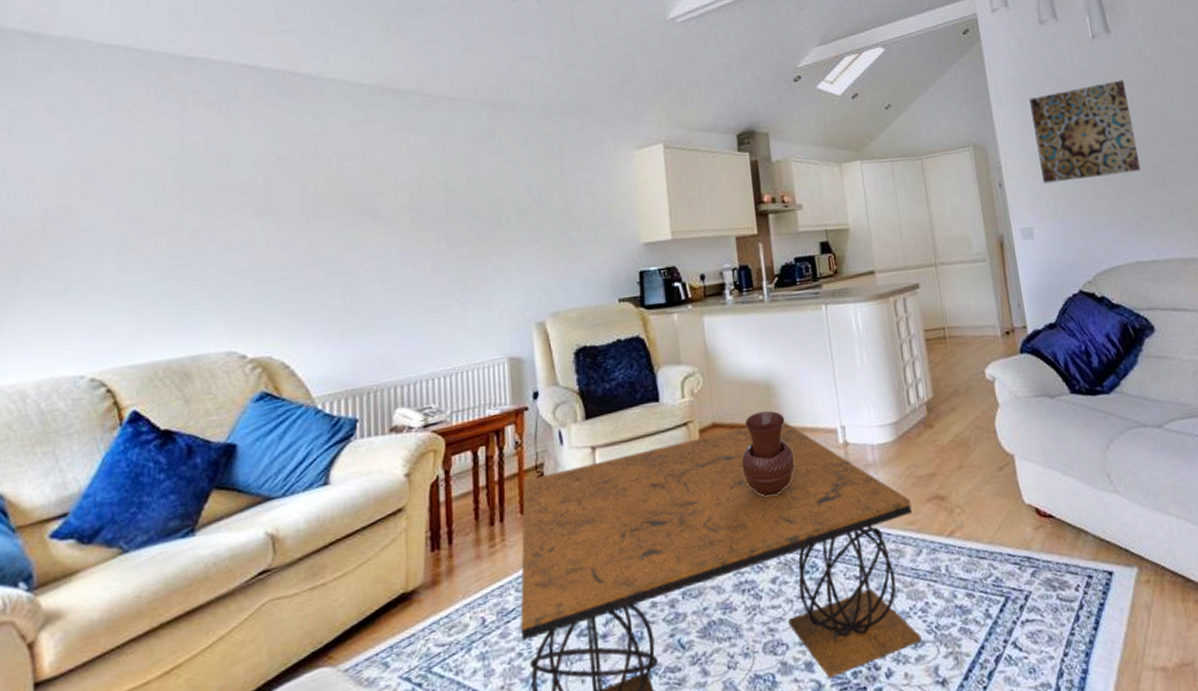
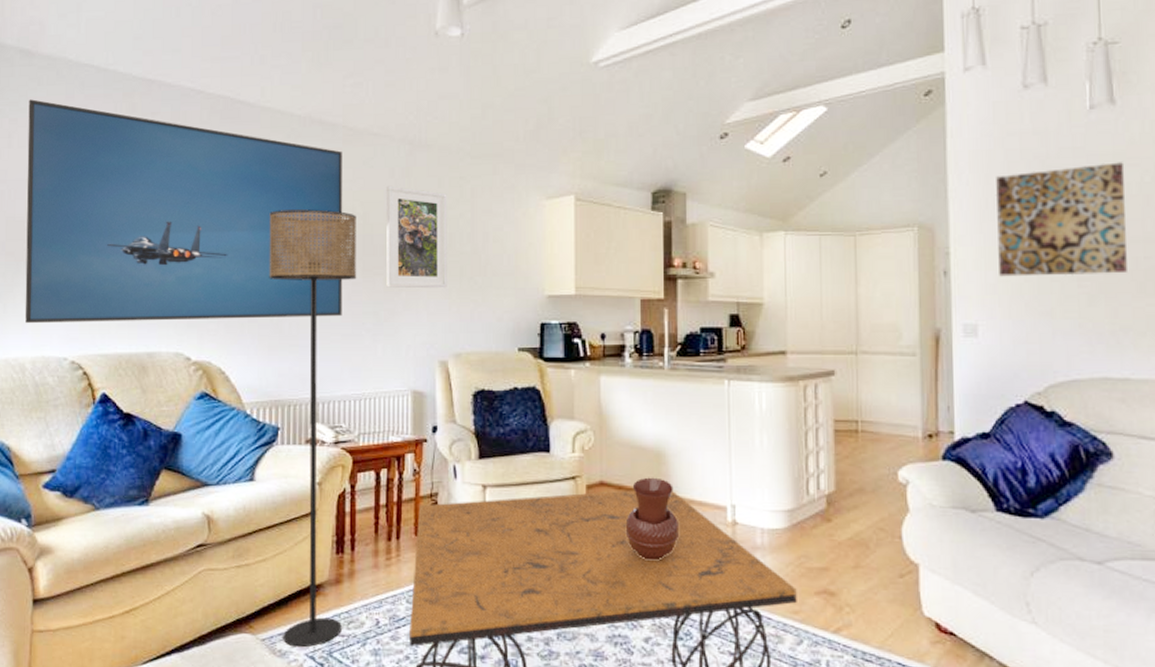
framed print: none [27,86,426,342] -> present [24,99,343,324]
floor lamp: none [338,179,442,671] -> present [269,209,357,648]
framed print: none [469,148,540,253] -> present [386,185,447,289]

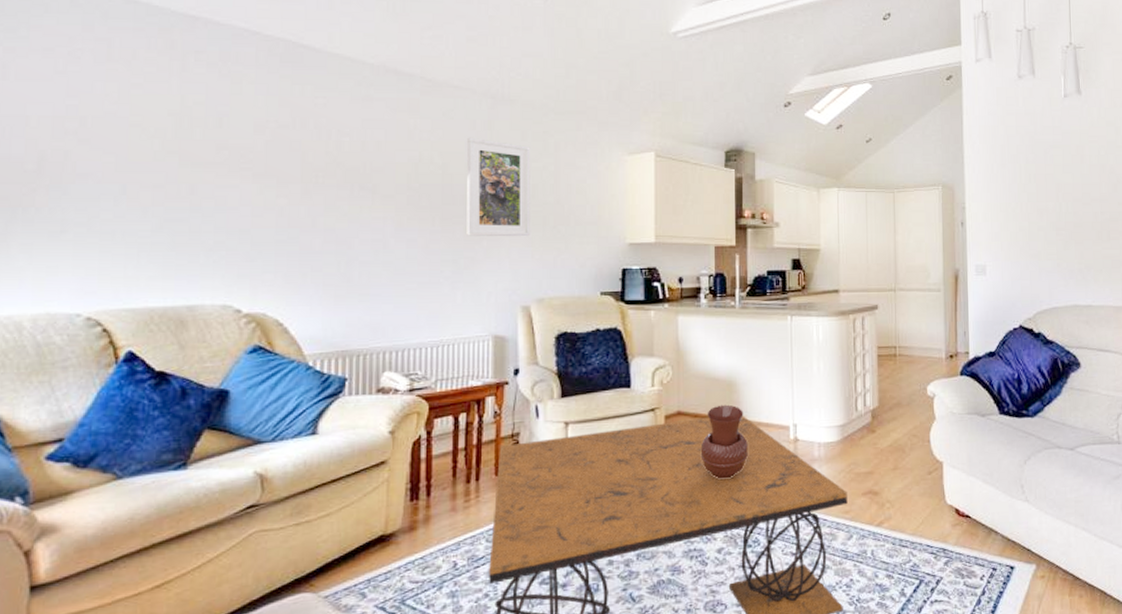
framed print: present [24,99,343,324] -> none [22,27,420,277]
floor lamp: present [269,209,357,648] -> none [336,158,435,600]
wall art: present [995,162,1127,277] -> none [998,139,1089,227]

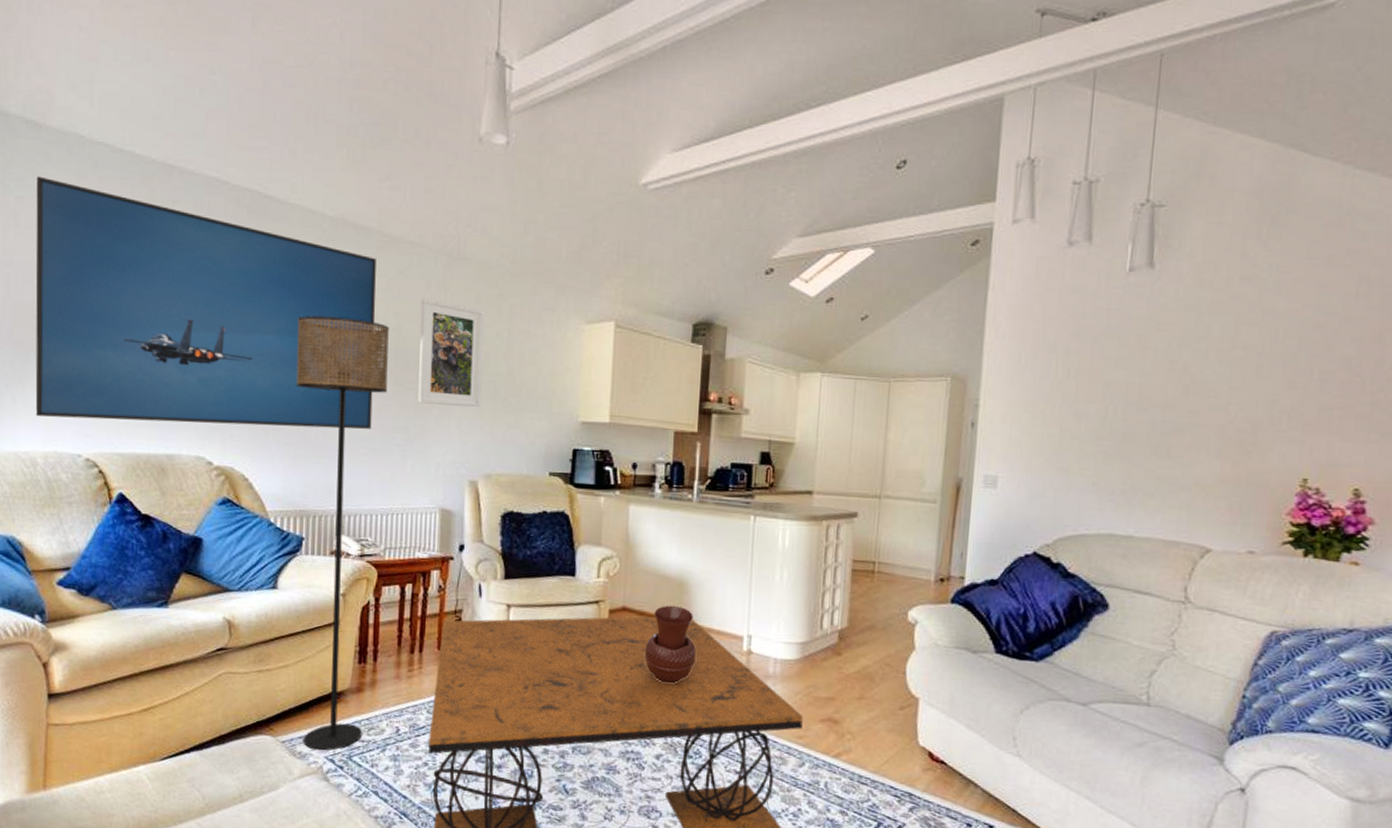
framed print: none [22,27,420,277] -> present [35,176,376,430]
floor lamp: none [336,158,435,600] -> present [296,315,389,751]

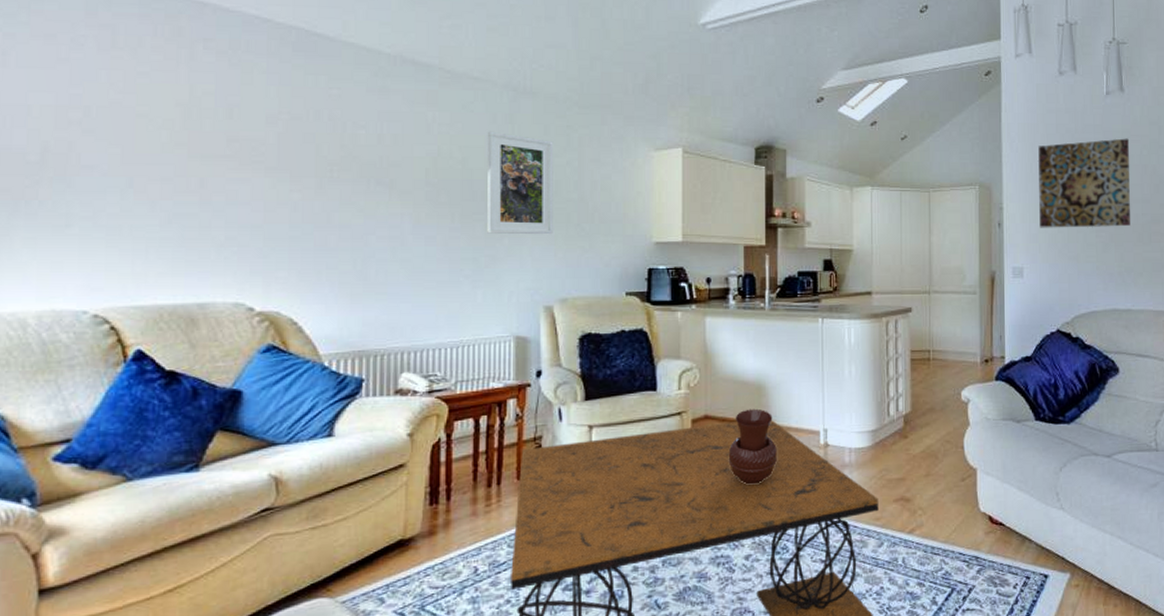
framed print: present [35,176,376,430] -> none [26,12,439,273]
floor lamp: present [296,315,389,751] -> none [351,151,455,606]
wall art: none [1023,326,1155,436] -> present [1037,138,1130,228]

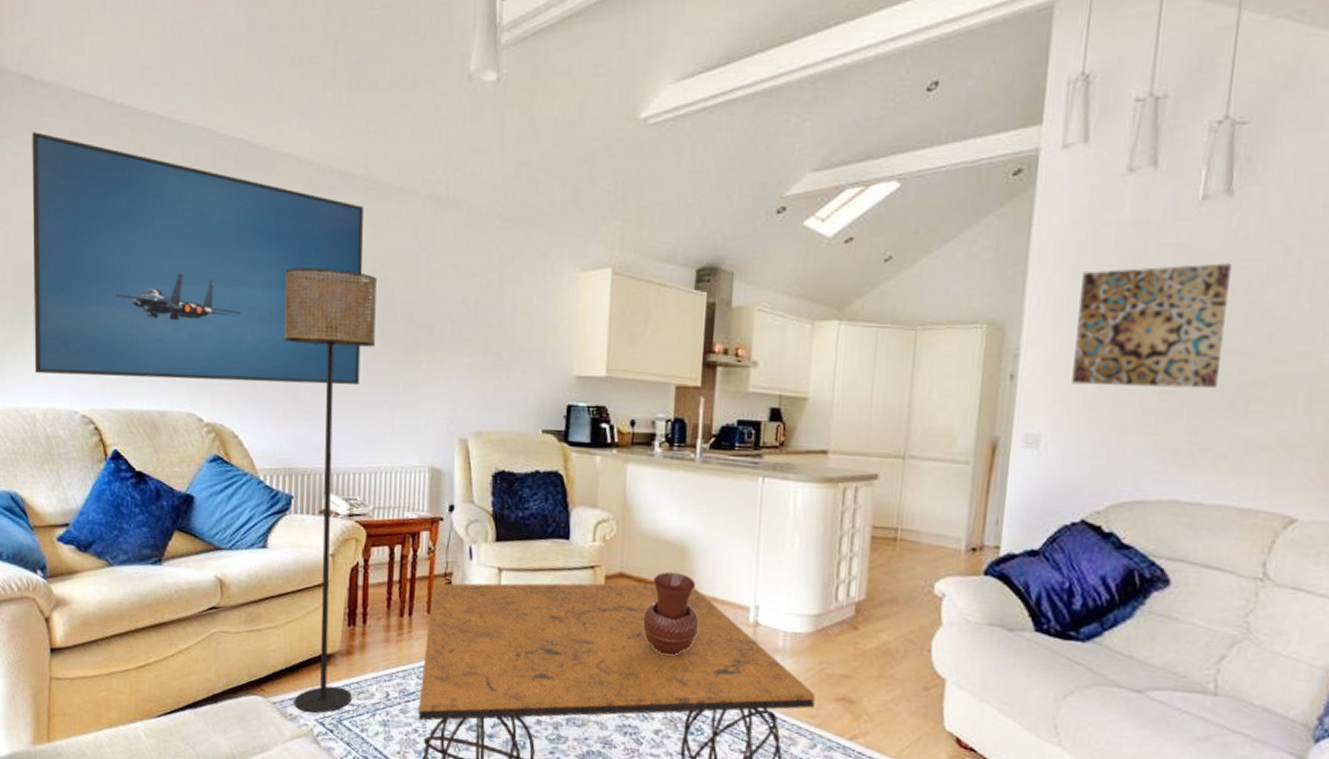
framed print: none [26,12,439,273] -> present [32,132,363,385]
floor lamp: none [351,151,455,606] -> present [284,267,377,714]
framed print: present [487,131,554,235] -> none [406,247,474,362]

